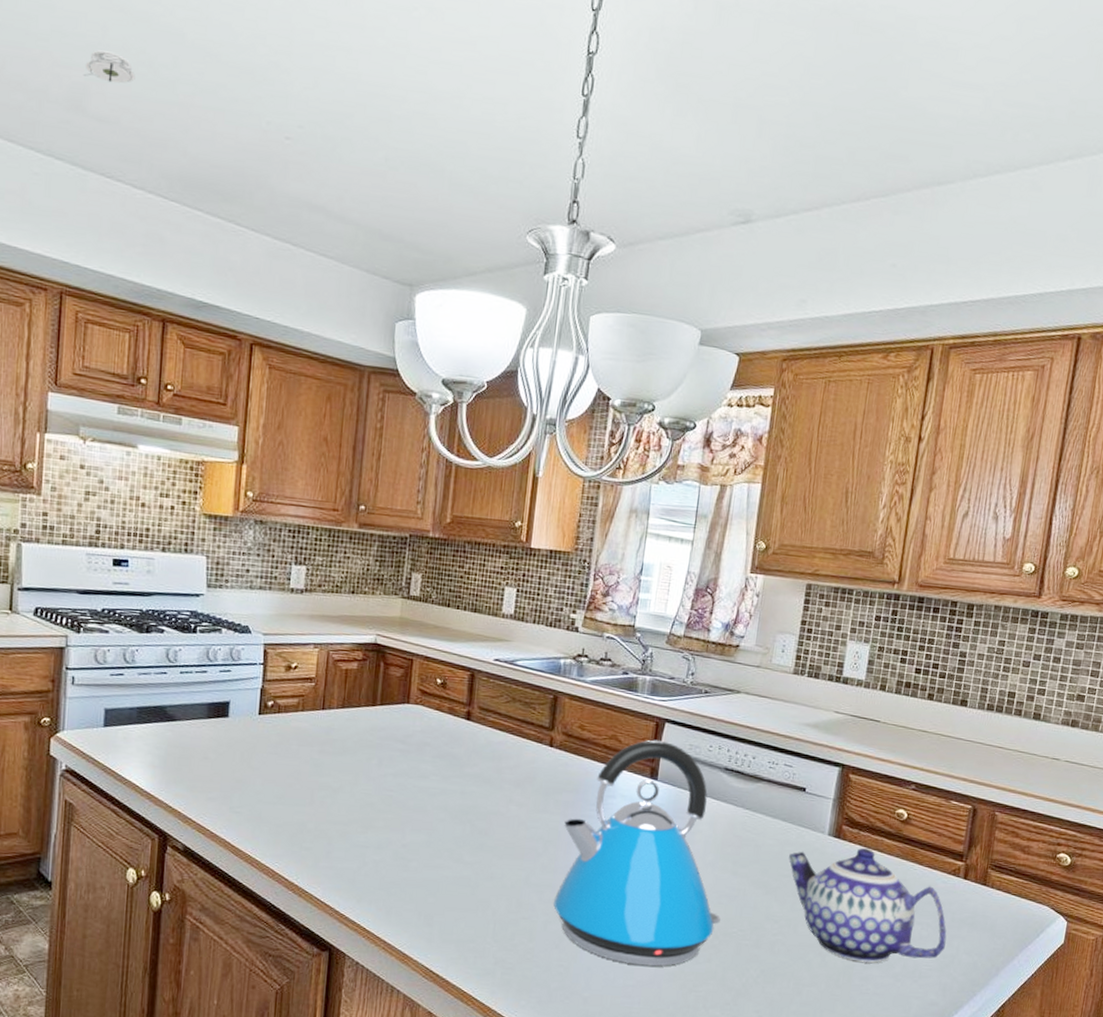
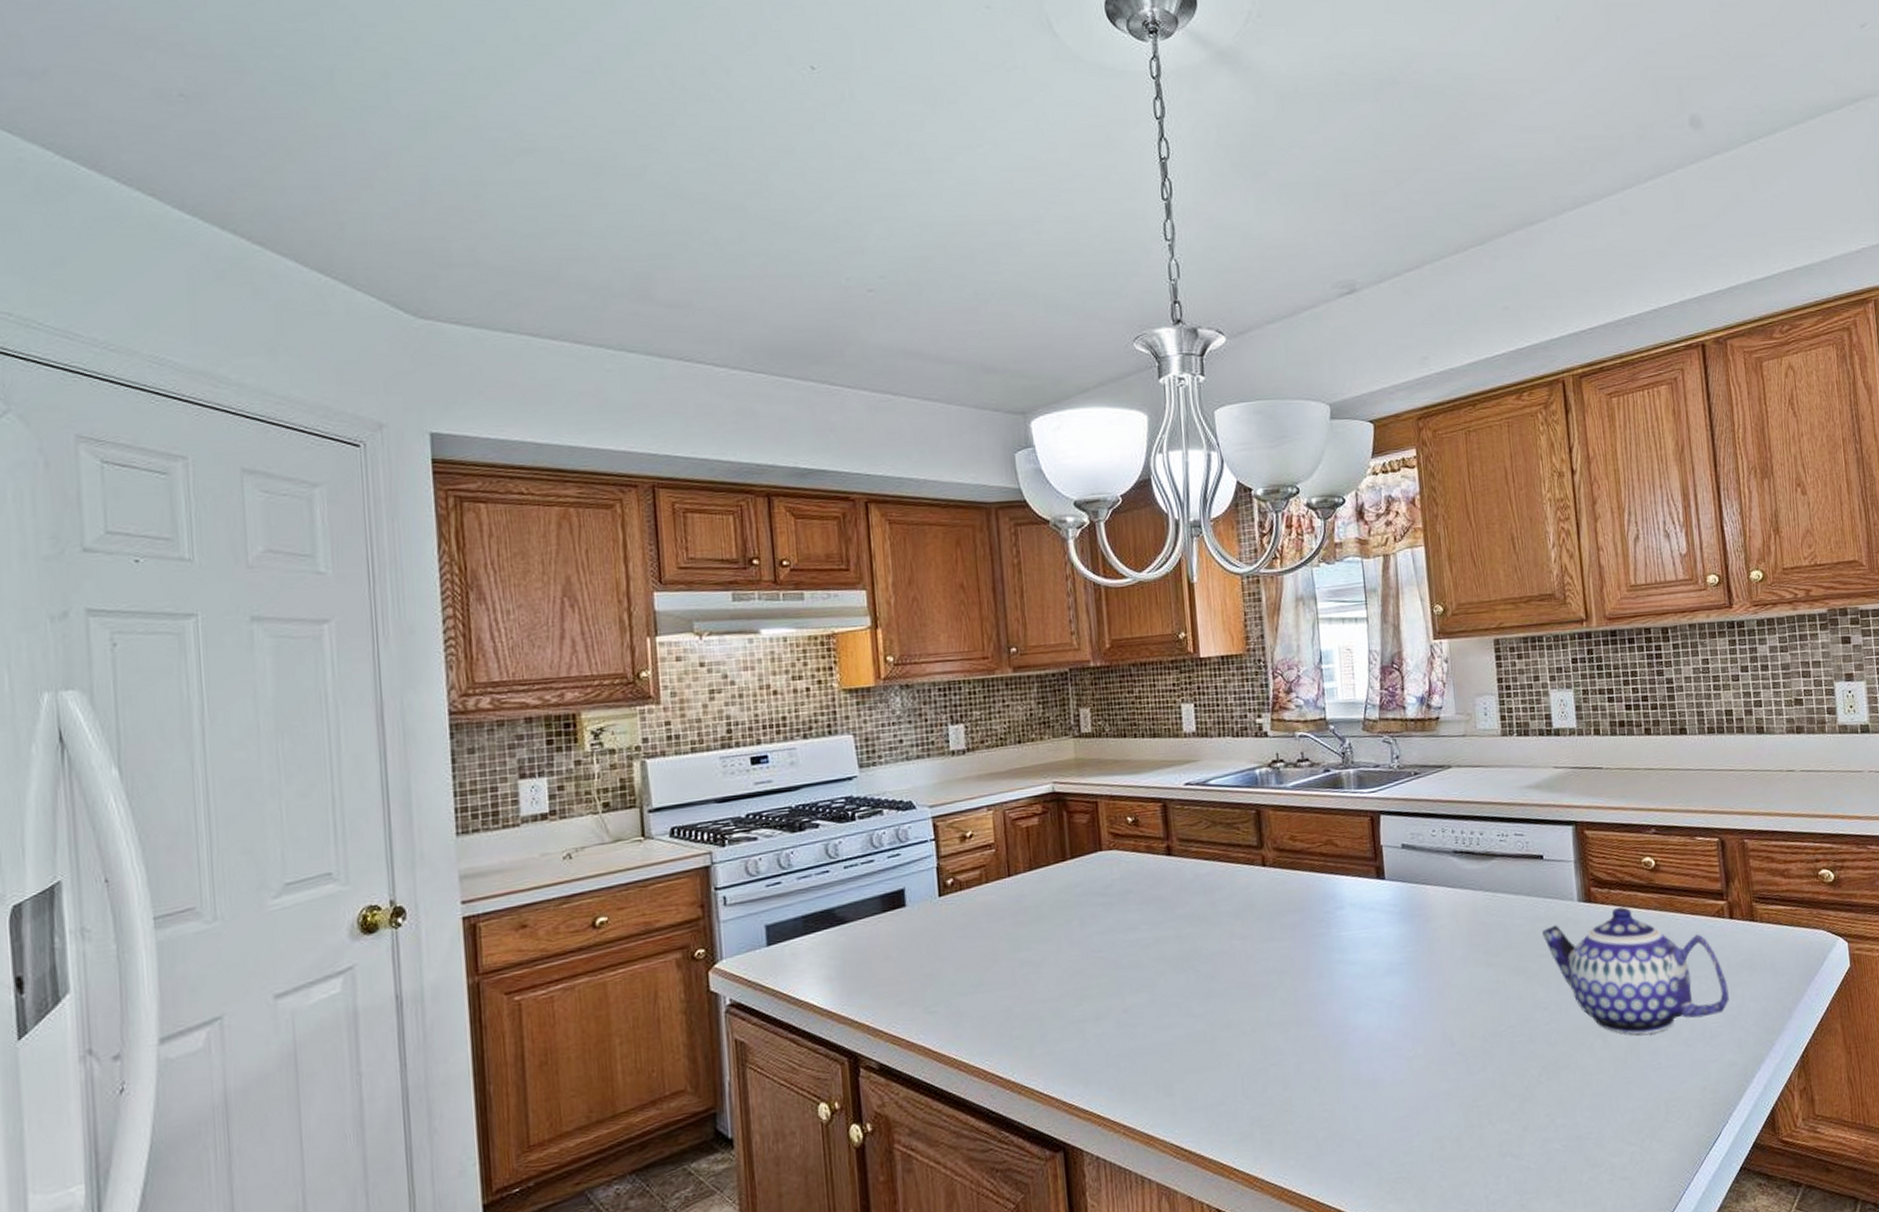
smoke detector: present [84,50,135,84] -> none [646,237,702,267]
kettle: present [554,740,721,967] -> none [1294,835,1486,1092]

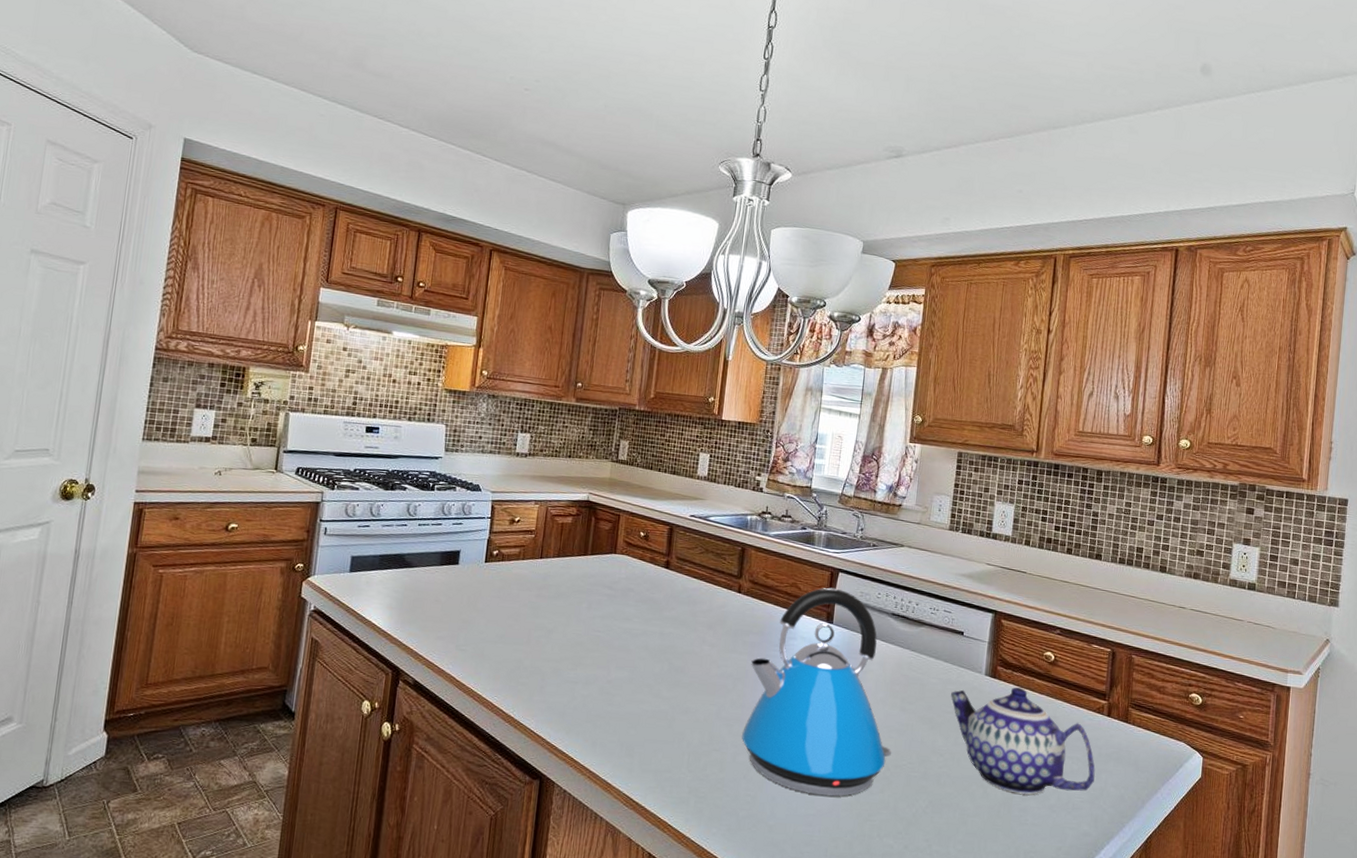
kettle: none [1294,835,1486,1092] -> present [742,587,891,797]

